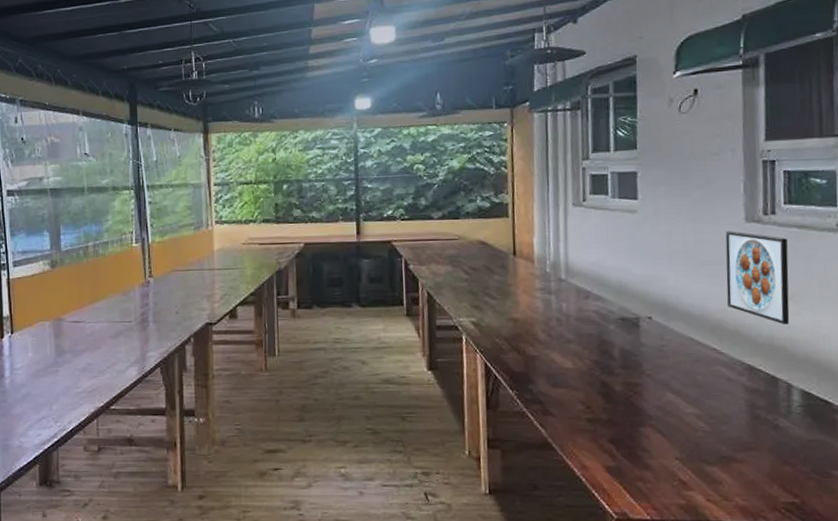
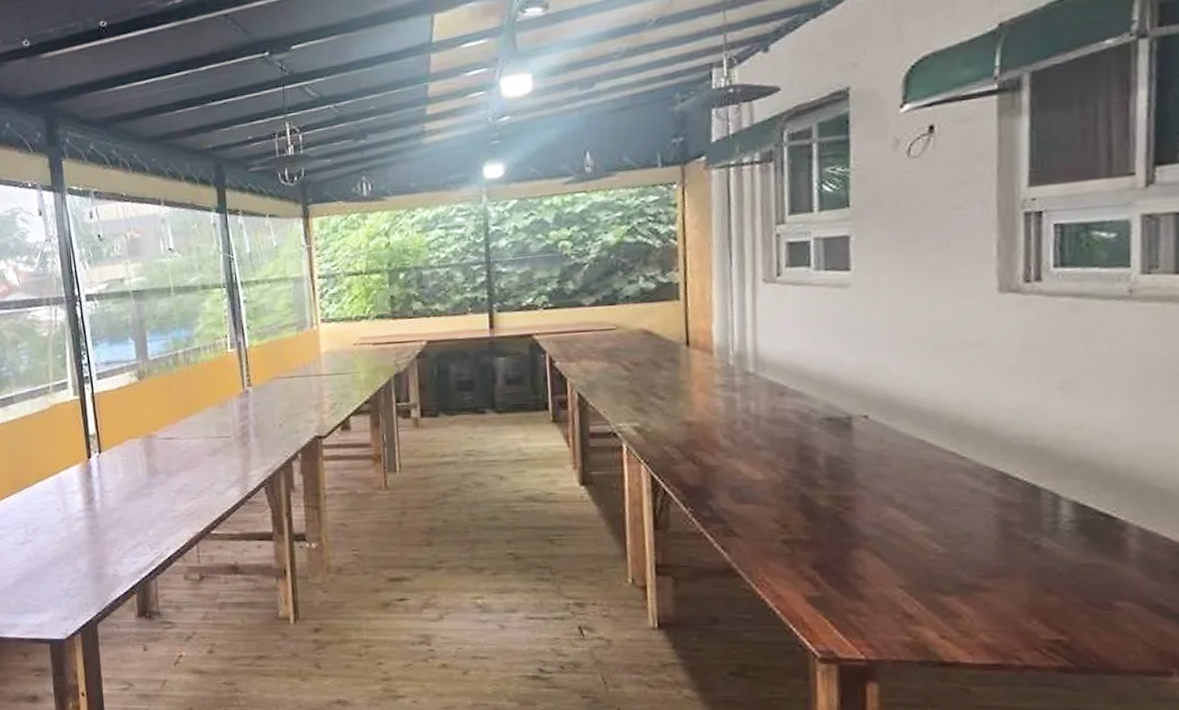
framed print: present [725,231,790,325] -> none [970,304,1059,422]

